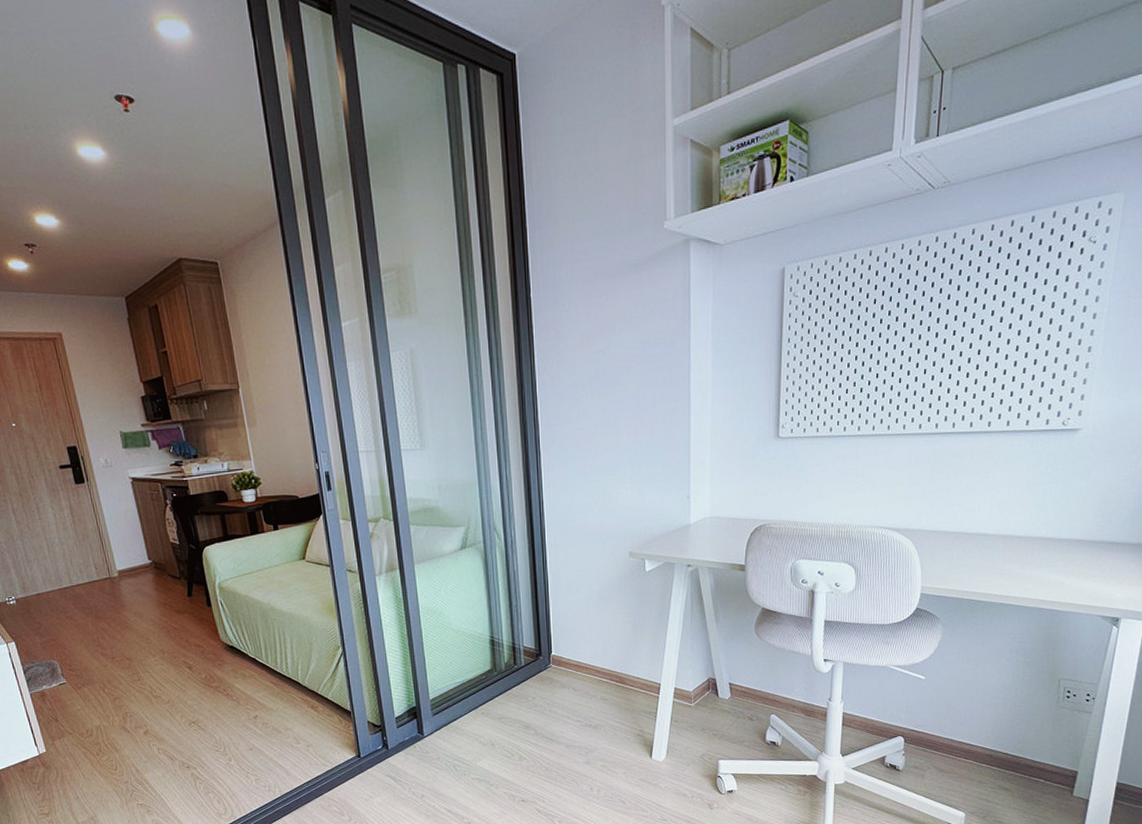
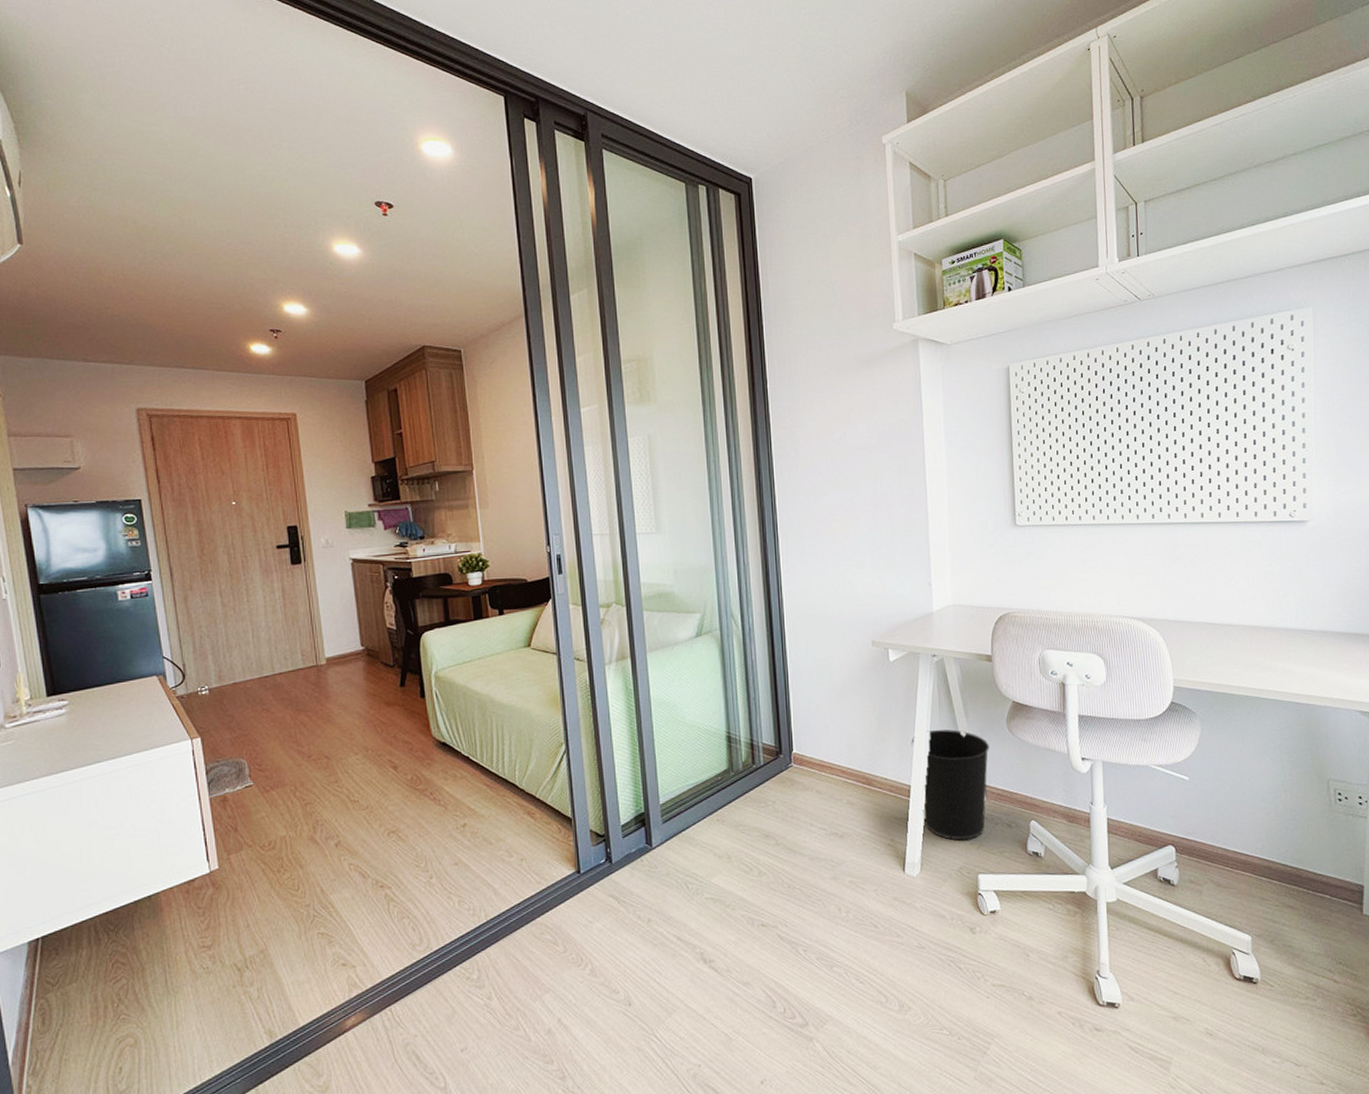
wastebasket: none [663,634,737,732] -> present [911,729,989,841]

